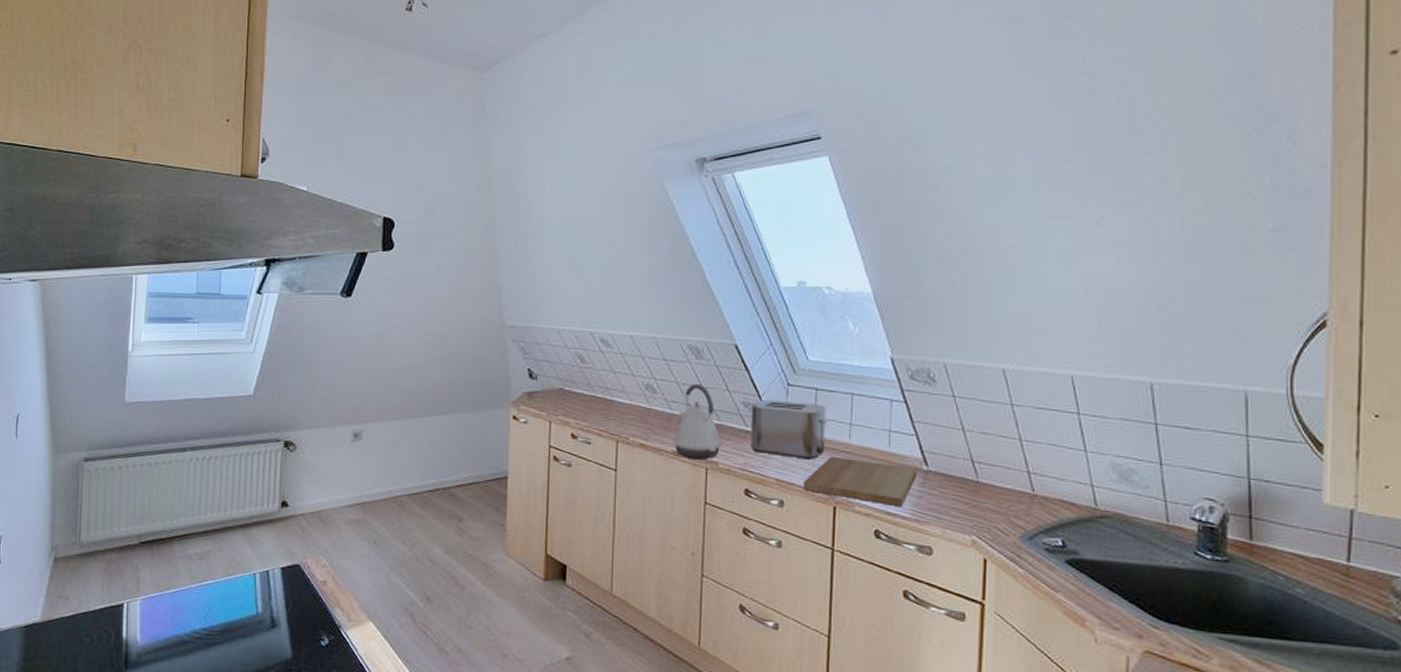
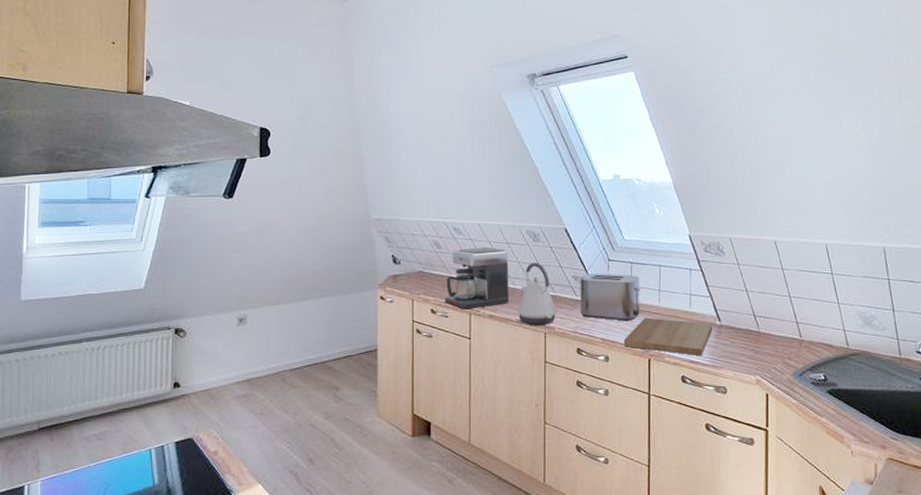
coffee maker: none [588,363,665,436] -> present [445,247,509,310]

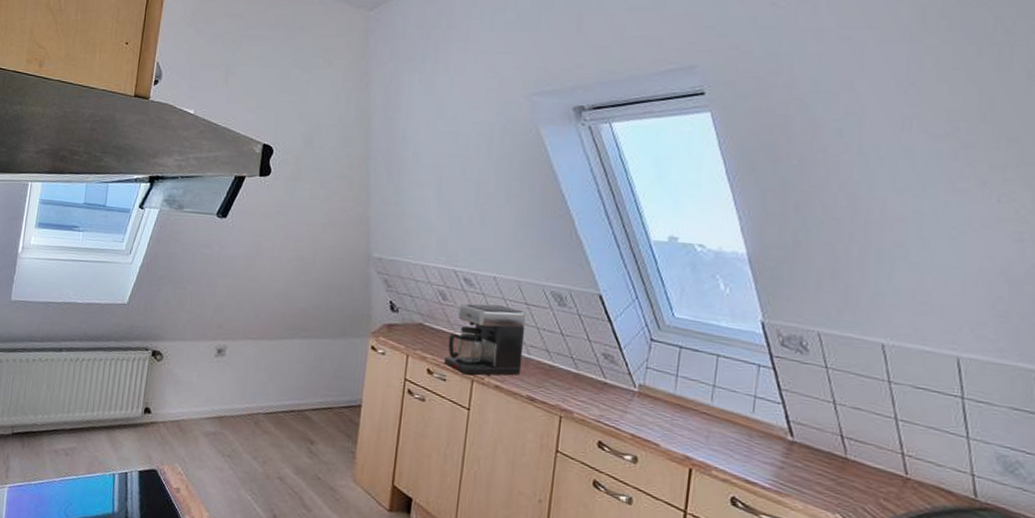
kettle: present [517,263,557,326] -> none [529,331,578,408]
toaster: present [580,273,642,321] -> none [607,353,691,418]
cutting board: present [624,317,713,356] -> none [660,416,782,477]

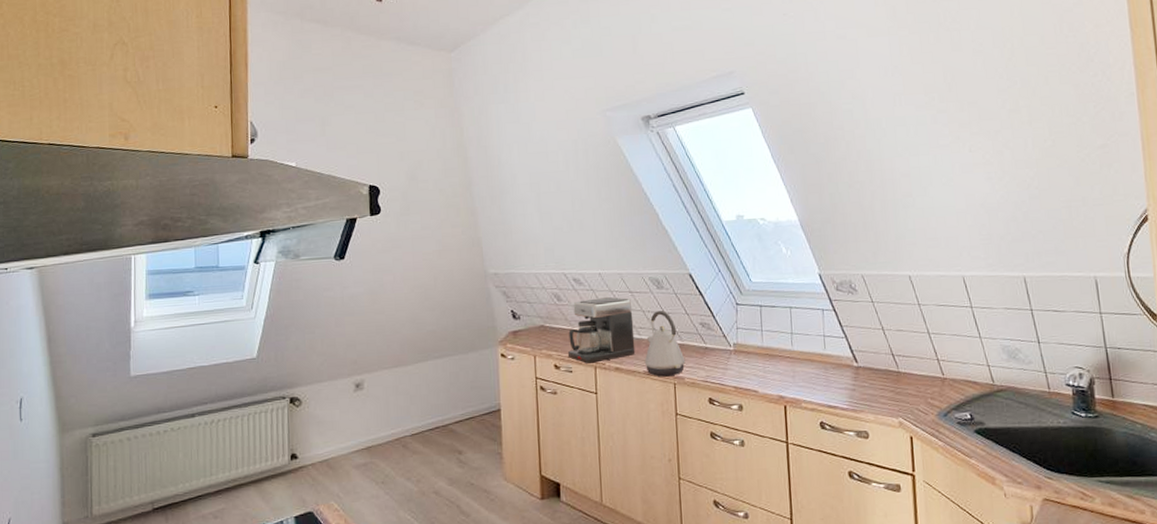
kettle: none [529,331,578,408] -> present [644,311,686,377]

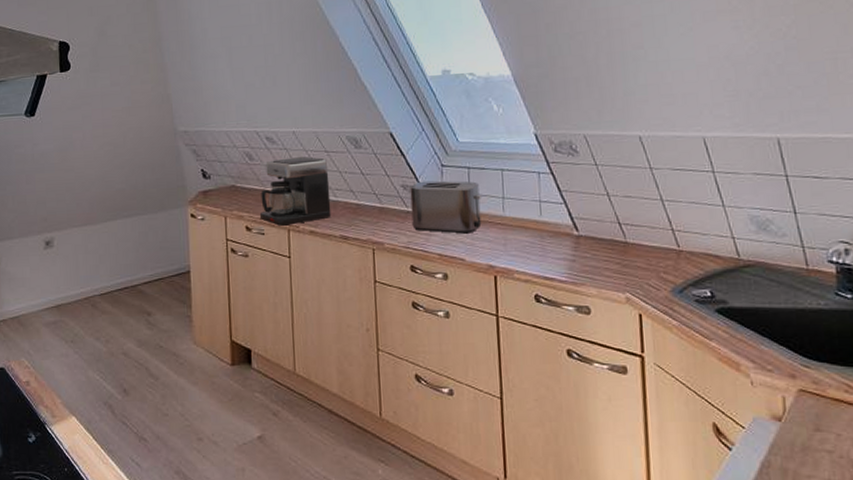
kettle: present [644,311,686,377] -> none [340,172,385,242]
toaster: none [707,318,773,367] -> present [410,180,483,234]

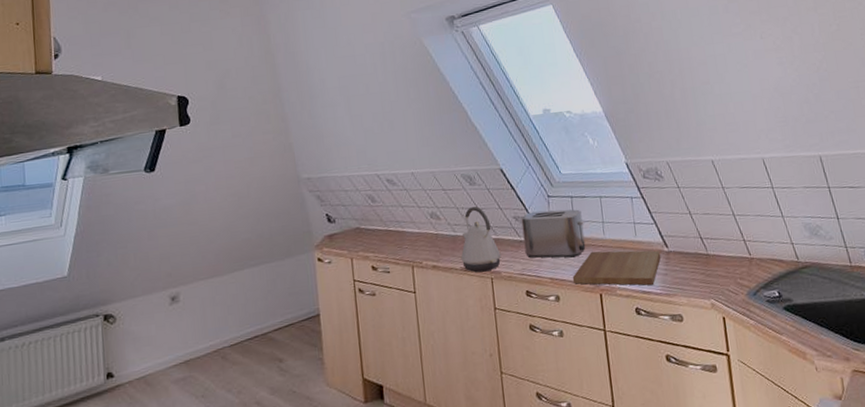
coffee maker: present [260,157,332,226] -> none [384,195,452,263]
kettle: none [340,172,385,242] -> present [460,206,501,273]
cutting board: none [465,228,570,272] -> present [573,250,661,286]

